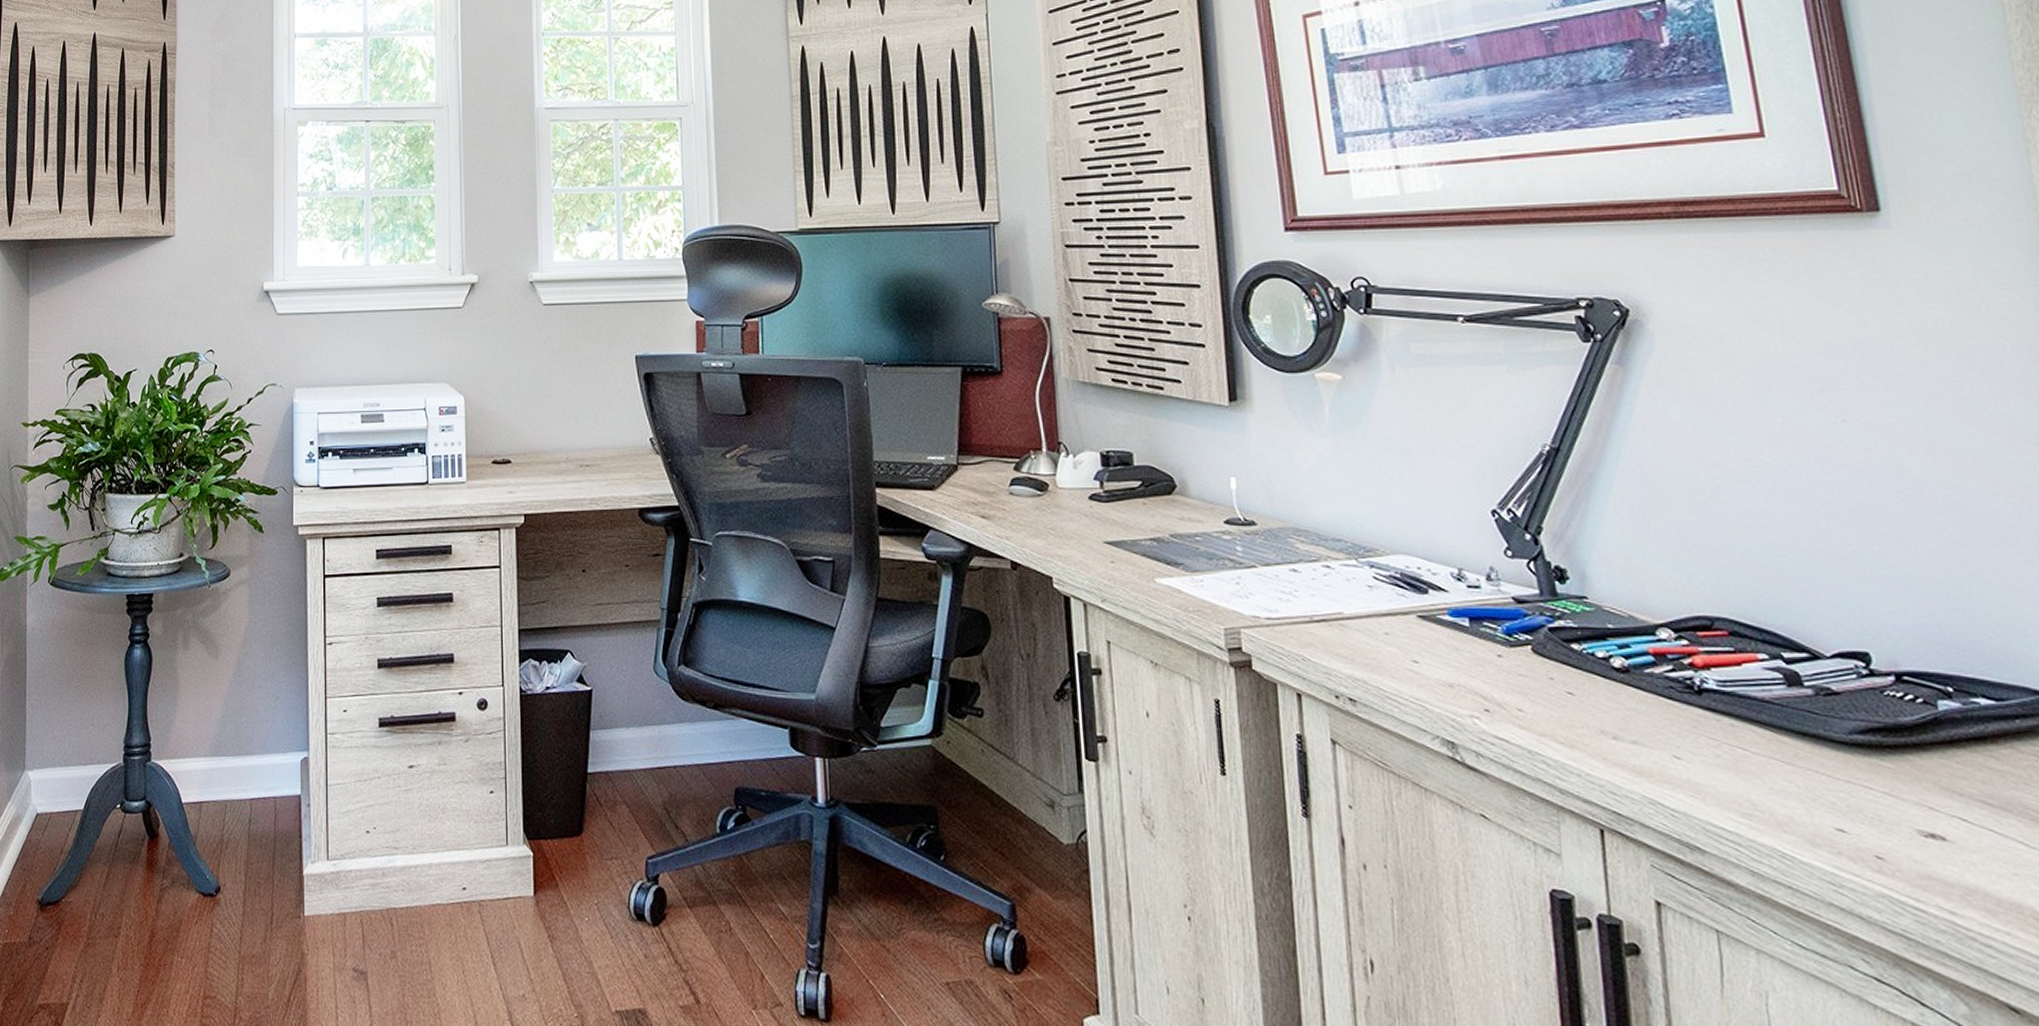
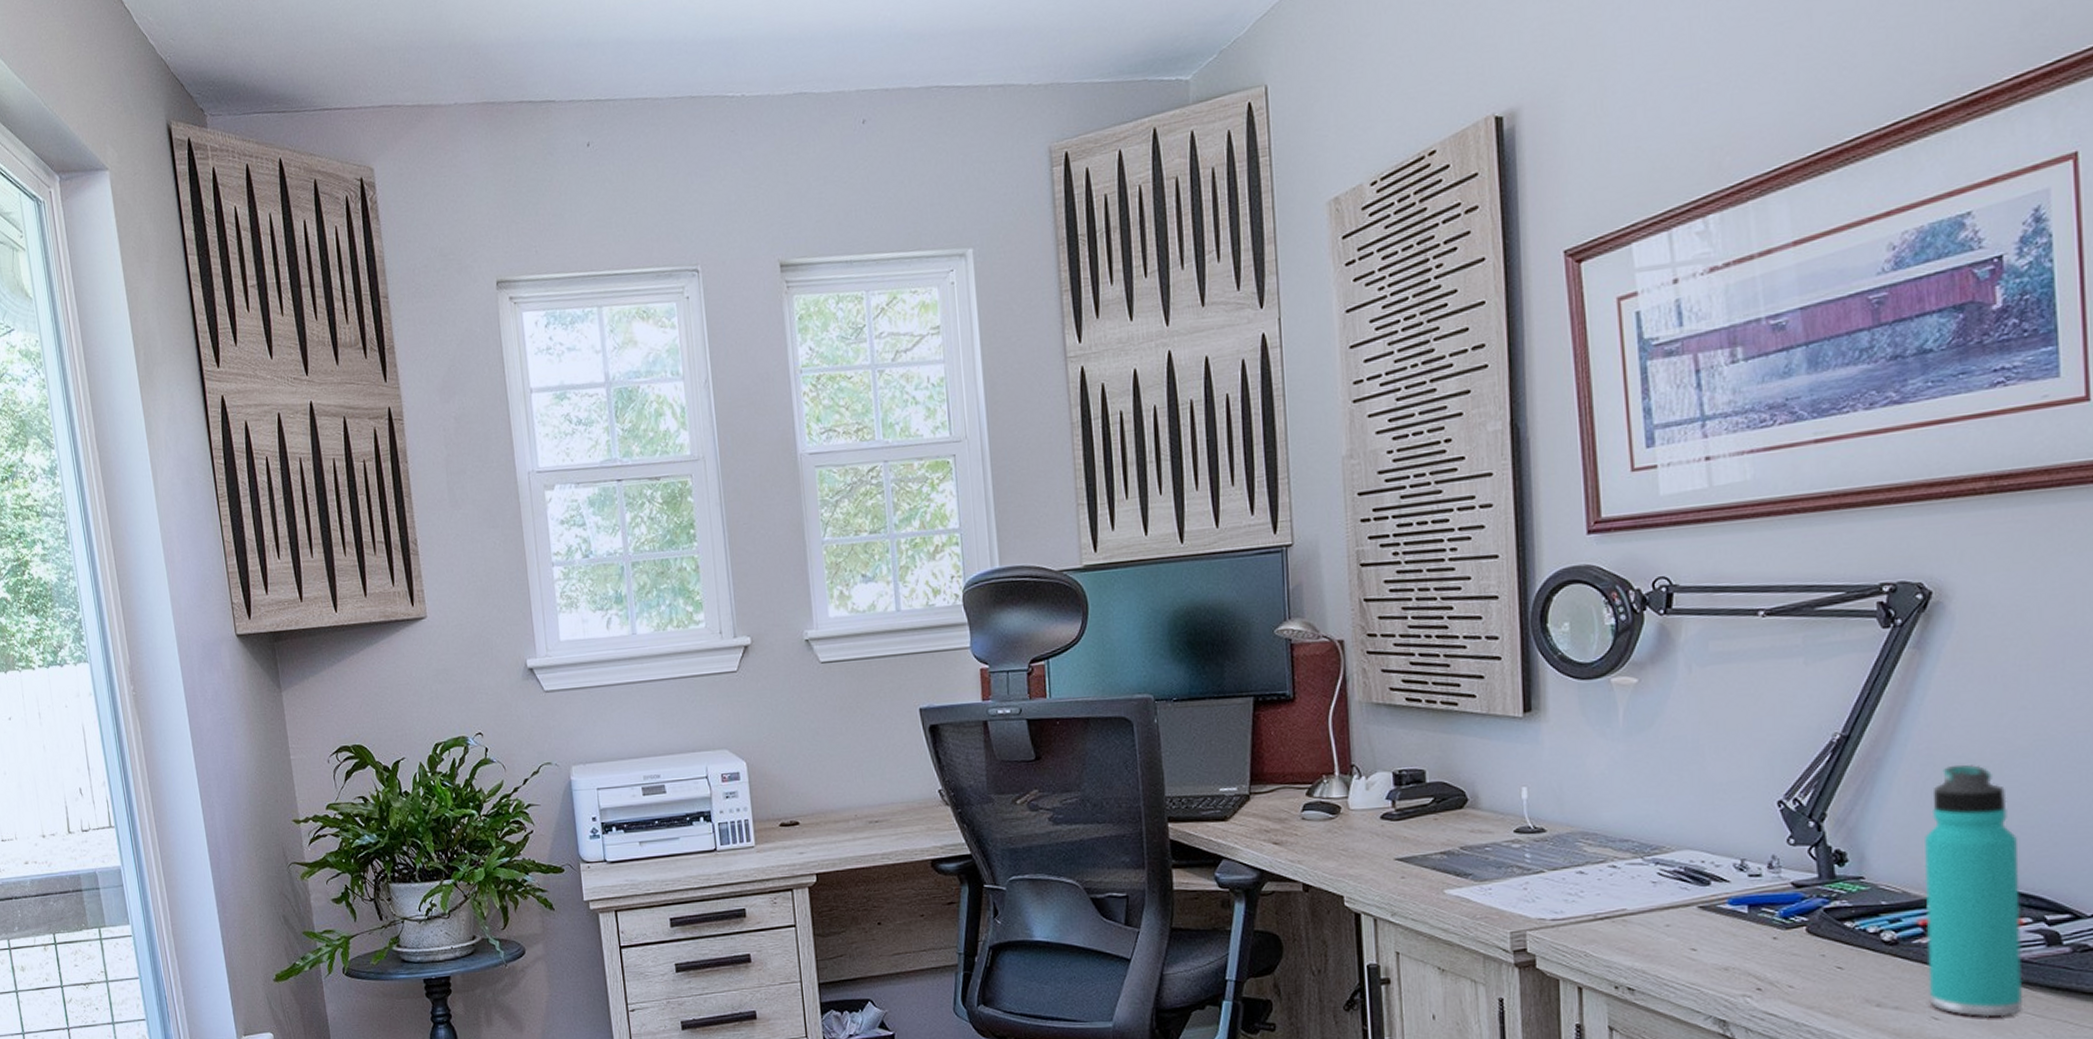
thermos bottle: none [1646,485,1769,762] -> present [1924,764,2024,1018]

